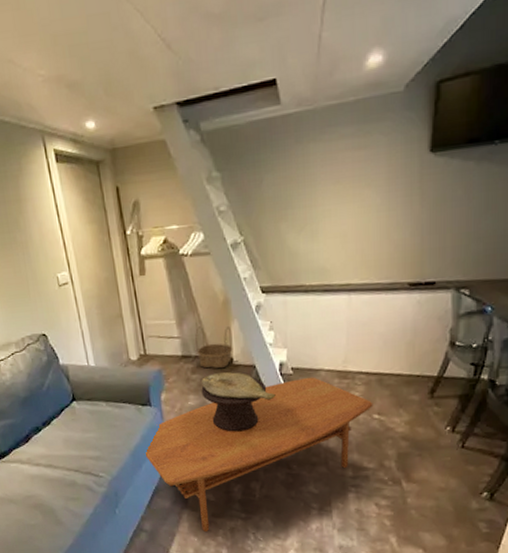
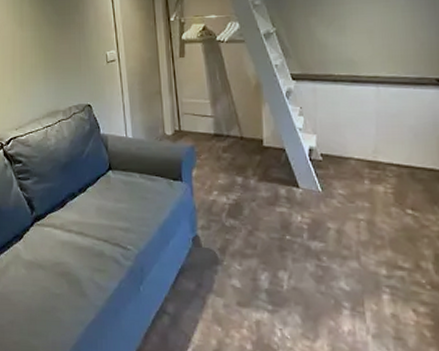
coffee table: present [143,377,373,533] -> none [172,165,406,323]
basket: present [195,326,233,369] -> none [228,107,264,150]
decorative bowl: present [201,372,276,432] -> none [231,154,305,215]

